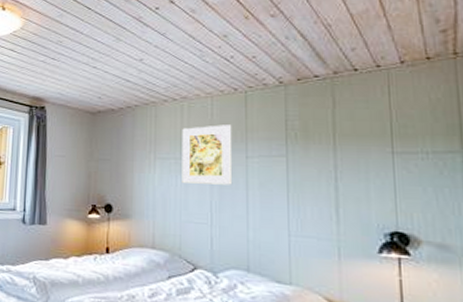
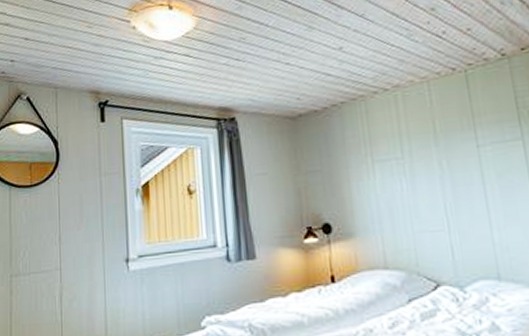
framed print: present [182,125,233,185] -> none [399,111,467,186]

